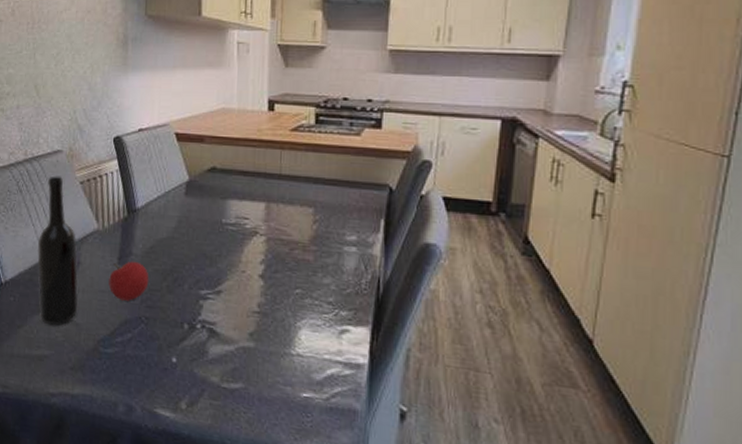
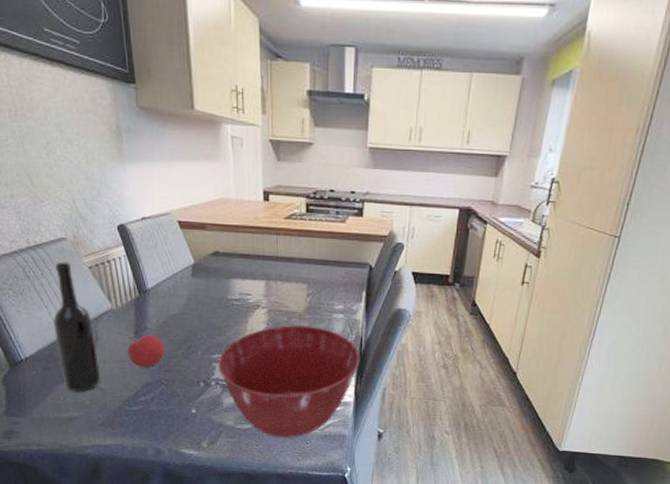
mixing bowl: none [206,258,377,407] -> present [218,325,360,438]

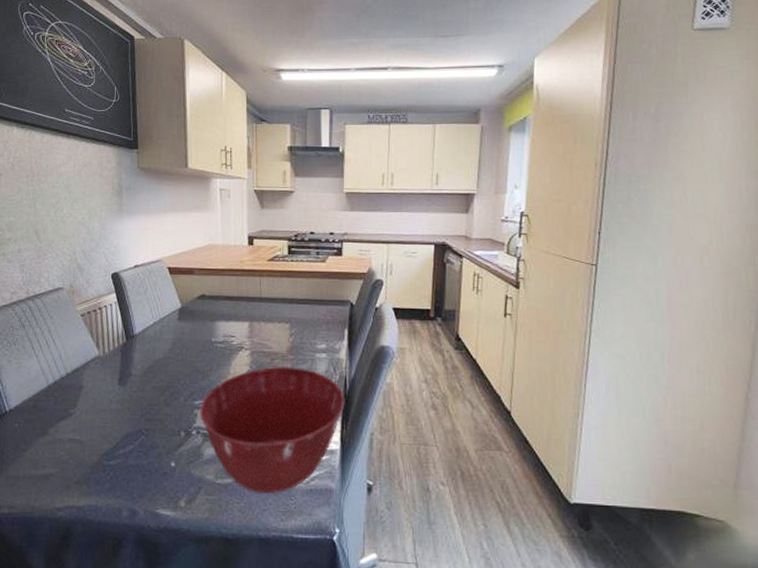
bottle: present [52,262,101,392] -> none [40,310,82,446]
fruit: present [127,334,165,368] -> none [110,381,148,417]

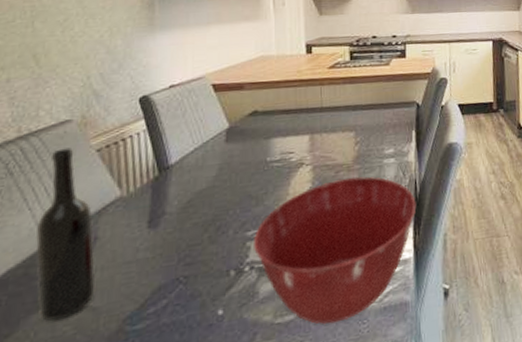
bottle: none [40,310,82,446] -> present [35,147,96,321]

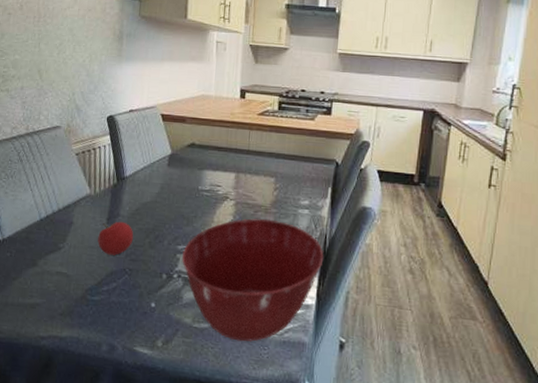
bottle: present [35,147,96,321] -> none [33,148,71,278]
fruit: none [136,220,187,266] -> present [97,221,134,255]

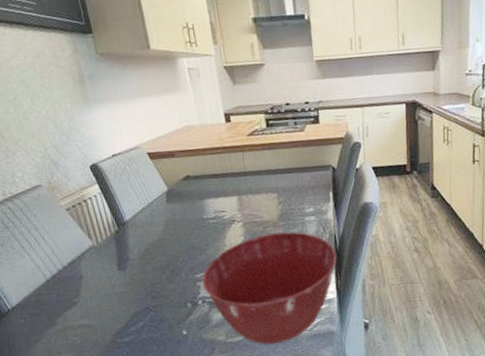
fruit: present [97,221,134,255] -> none [112,264,150,298]

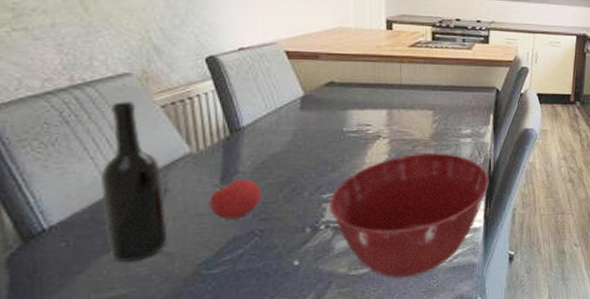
bottle: none [33,207,90,333] -> present [99,101,168,262]
fruit: none [112,264,150,298] -> present [209,179,262,219]

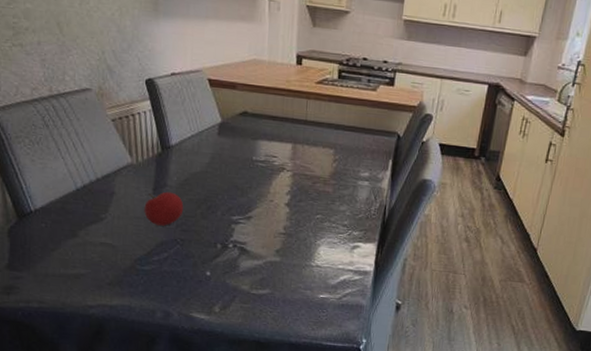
bottle: present [99,101,168,262] -> none [68,112,114,249]
mixing bowl: present [329,152,489,278] -> none [237,190,383,306]

